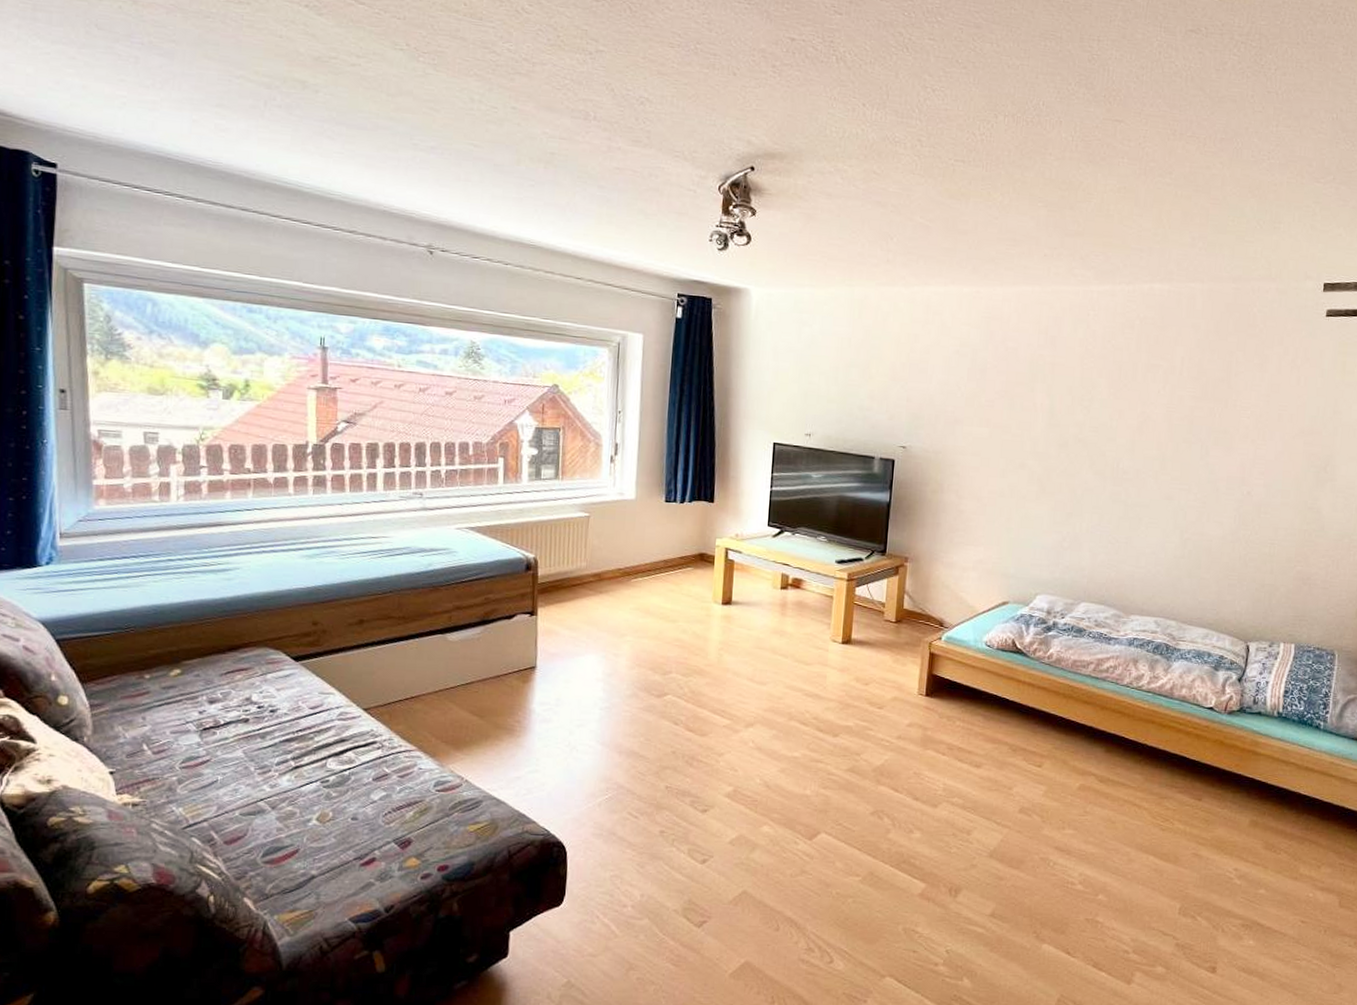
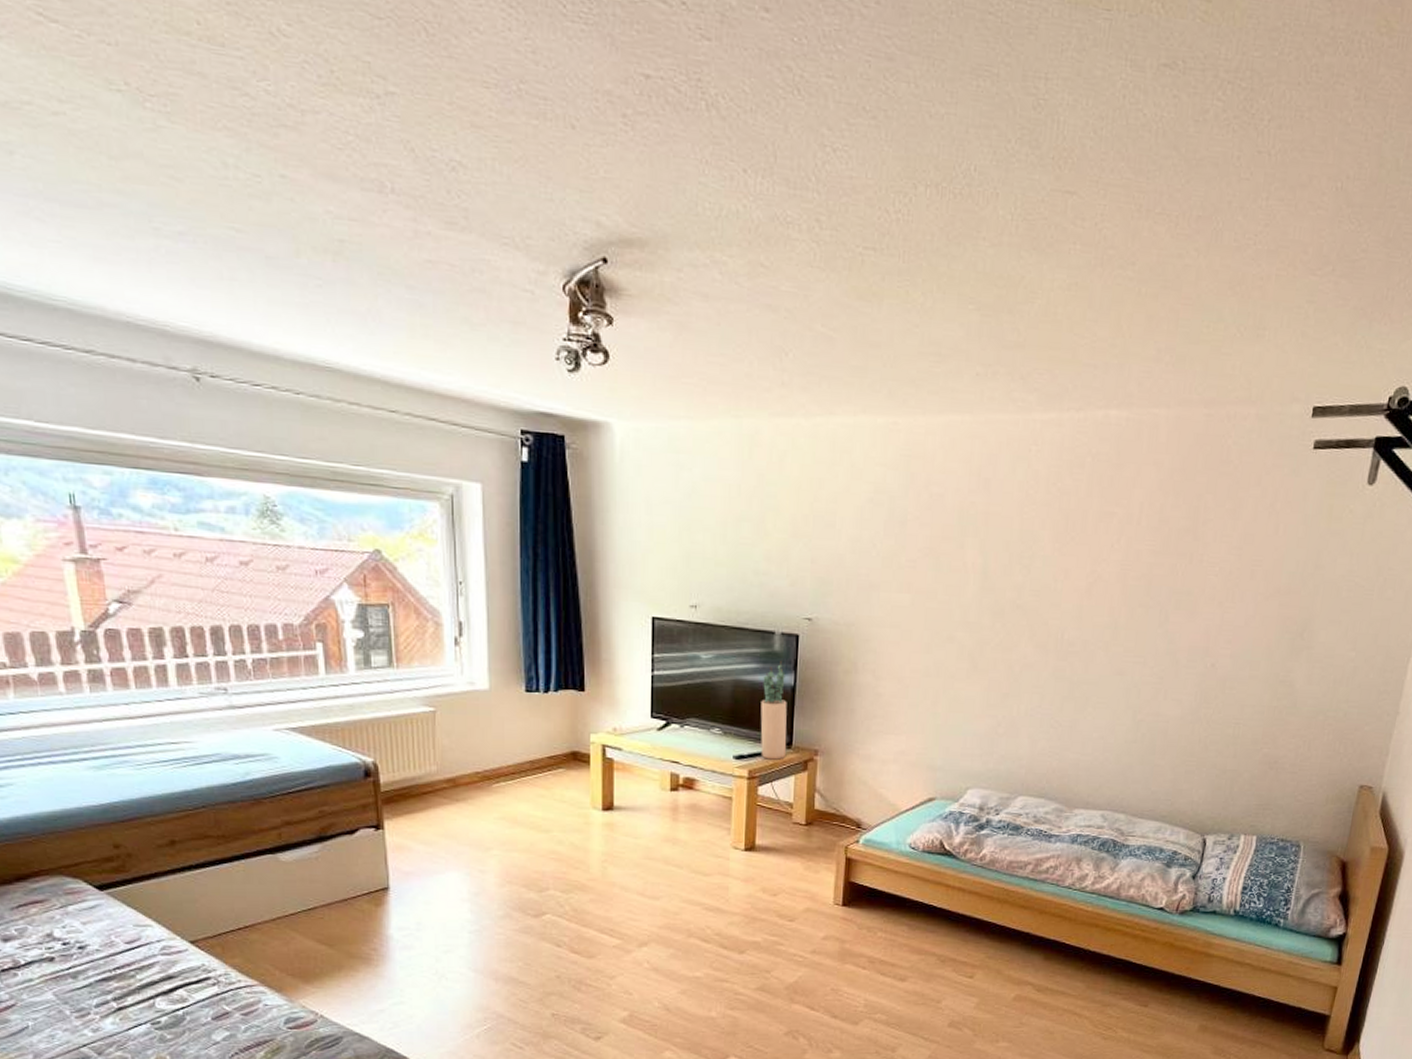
vase: none [859,480,883,565] -> present [760,660,787,760]

